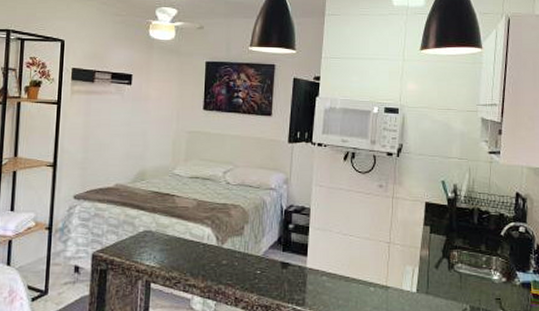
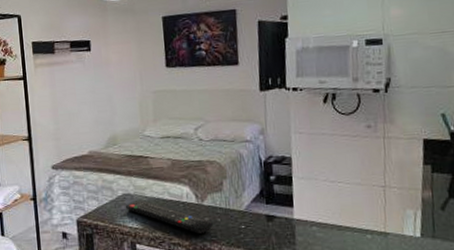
remote control: none [146,238,230,276] -> present [126,200,213,234]

